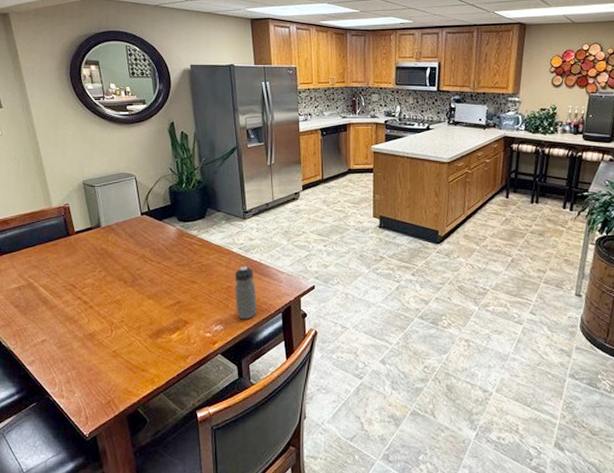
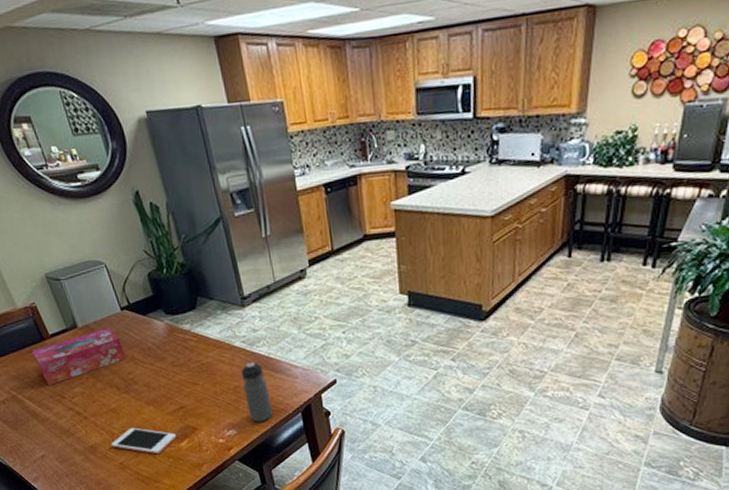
tissue box: none [56,229,138,276] -> present [32,328,126,385]
cell phone: none [109,318,169,345] -> present [111,427,177,455]

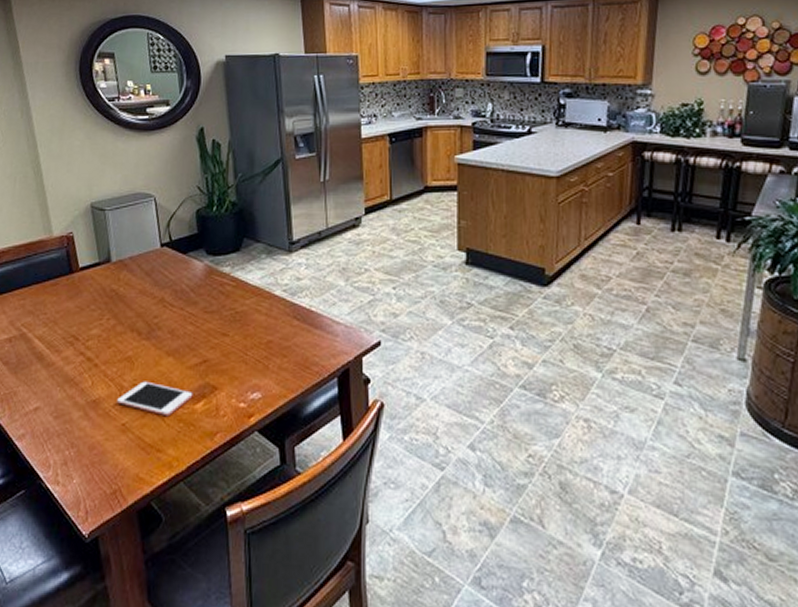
tissue box: present [32,328,126,385] -> none [56,264,156,324]
water bottle: present [240,361,274,422] -> none [276,313,306,386]

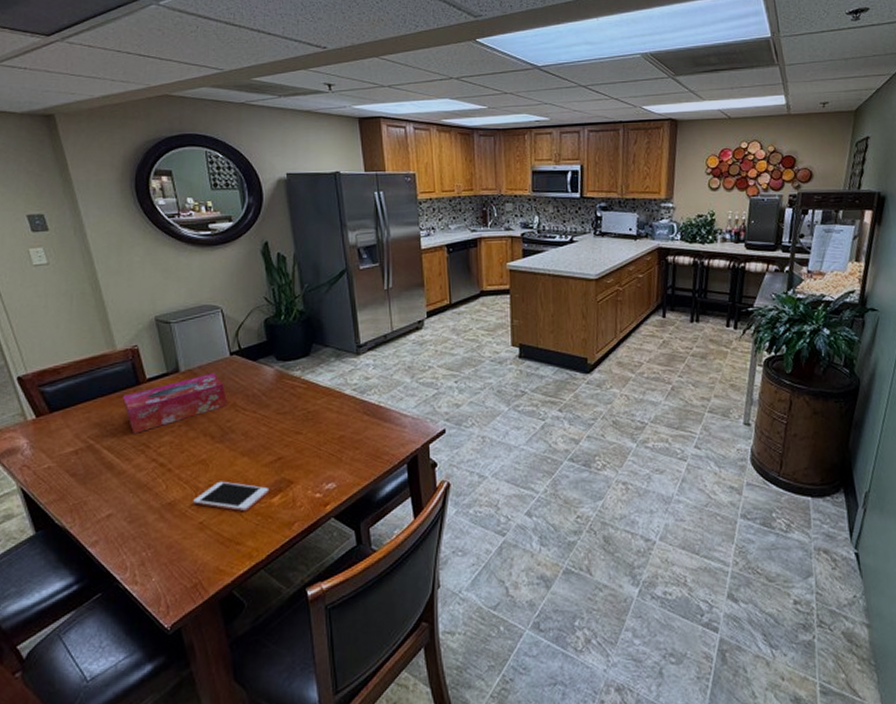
tissue box: none [56,264,156,324] -> present [123,373,227,434]

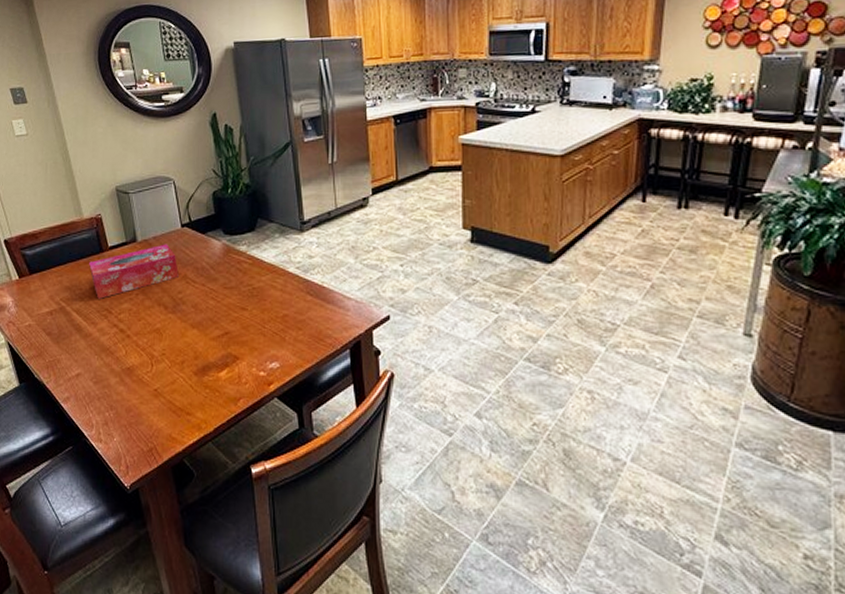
cell phone: present [193,481,270,512] -> none [149,351,217,383]

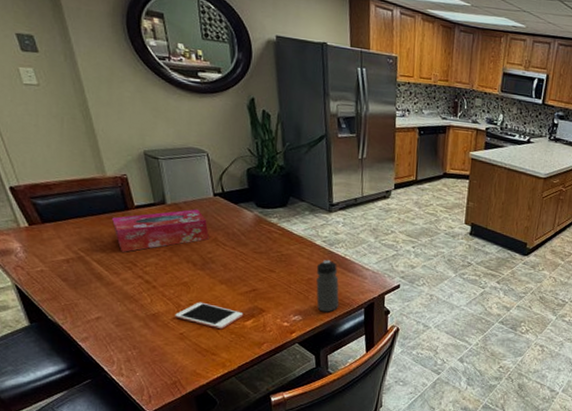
cell phone: none [149,351,217,383] -> present [175,302,244,330]
water bottle: none [291,289,320,356] -> present [316,259,340,312]

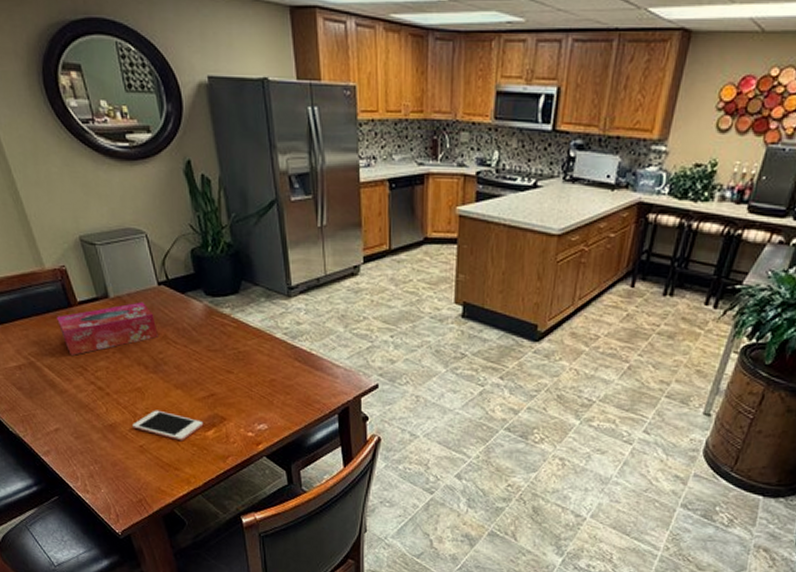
water bottle: present [316,259,340,312] -> none [279,355,309,420]

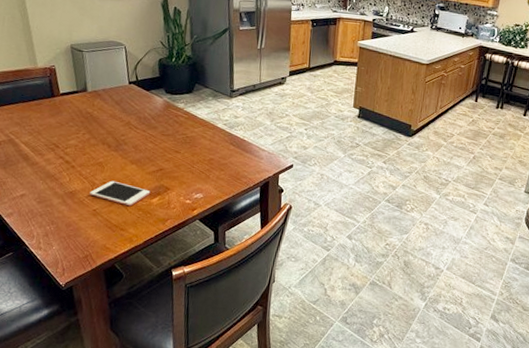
tissue box: present [57,302,158,356] -> none [40,95,123,135]

